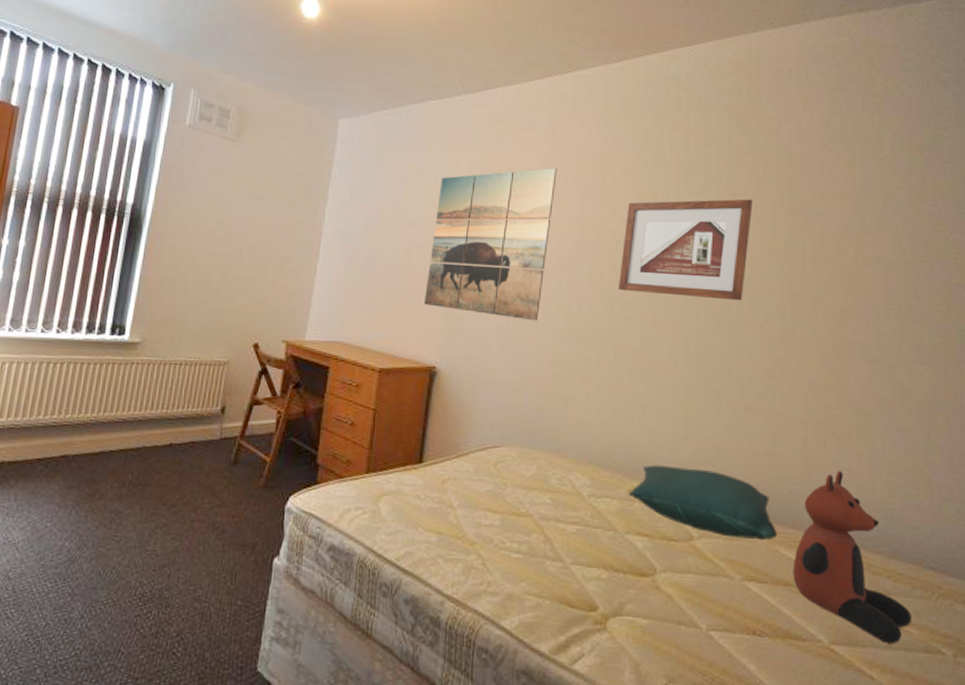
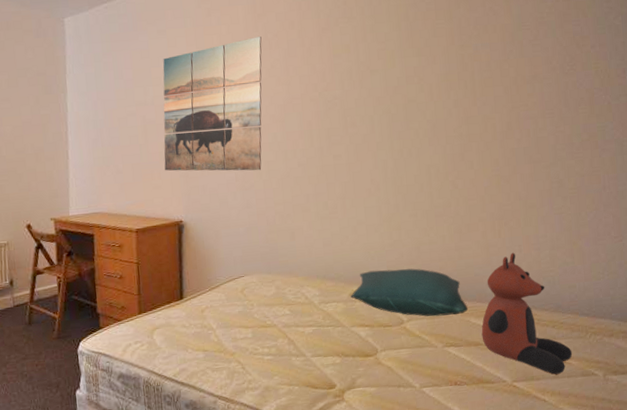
picture frame: present [618,199,753,301] -> none [324,40,429,135]

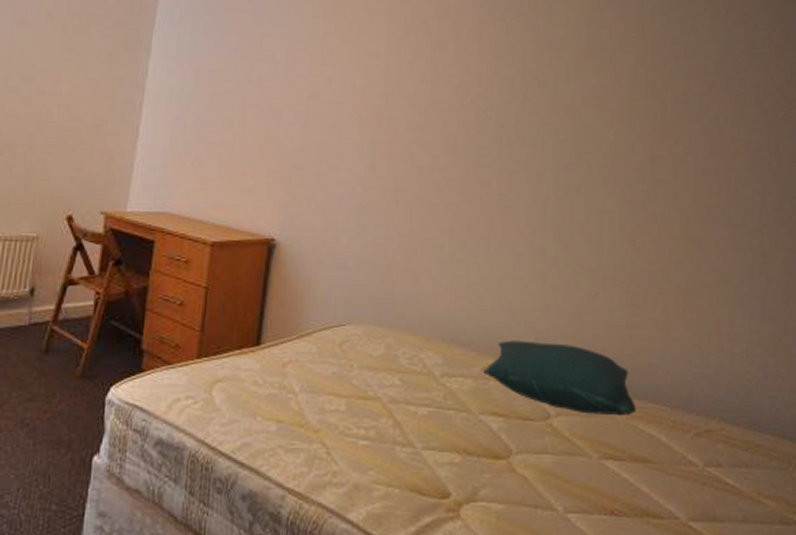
wall art: present [163,37,262,171] -> none [261,19,407,188]
teddy bear: present [481,252,573,374] -> none [651,340,769,517]

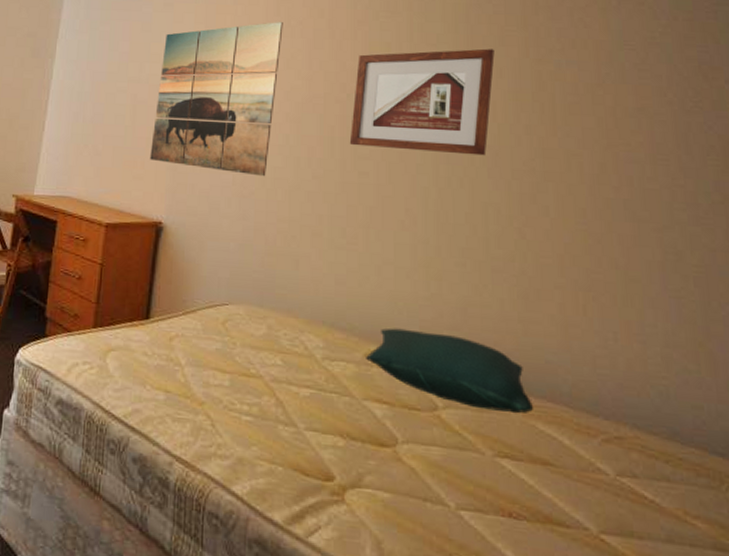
wall art: none [261,19,407,188] -> present [150,22,283,177]
picture frame: none [472,54,614,164] -> present [349,48,495,156]

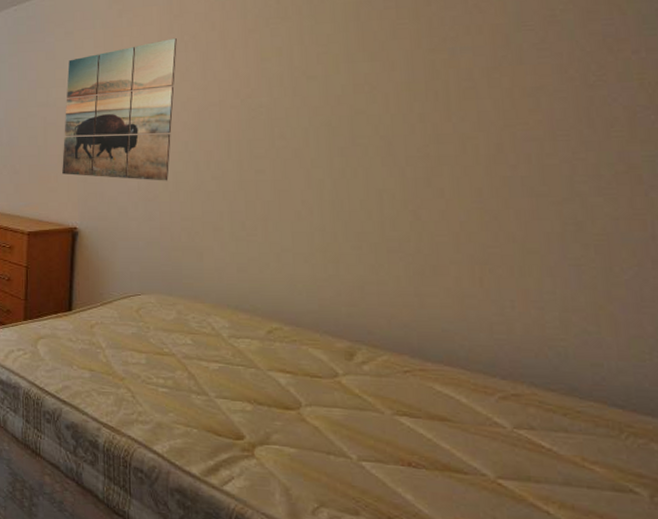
picture frame: present [349,48,495,156] -> none [245,43,386,147]
pillow: present [366,327,533,414] -> none [269,307,430,378]

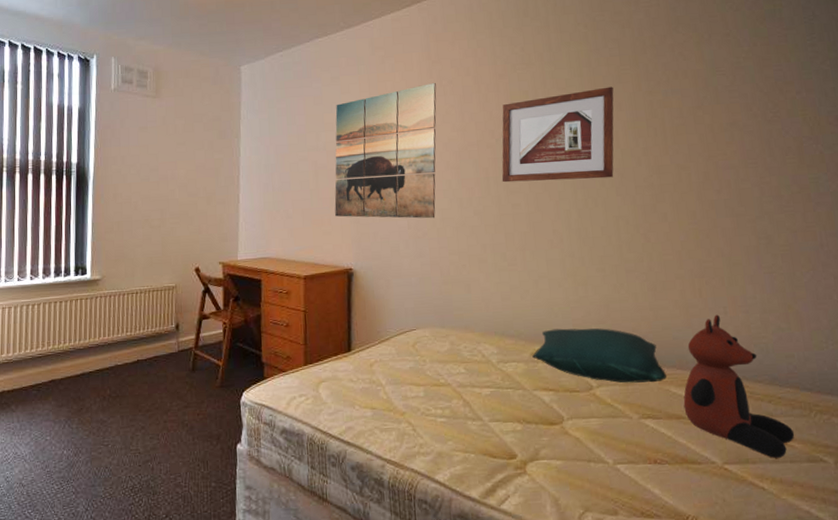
picture frame: none [245,43,386,147] -> present [501,86,614,183]
pillow: none [269,307,430,378] -> present [532,328,666,383]
teddy bear: none [450,308,596,481] -> present [683,314,795,458]

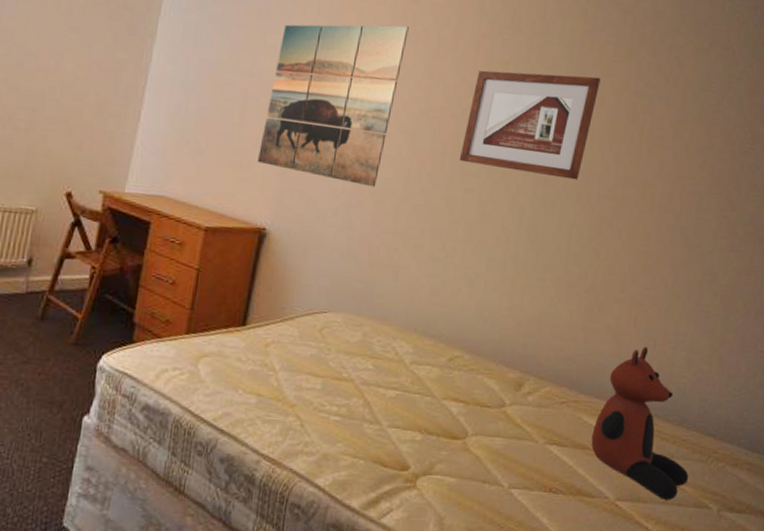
pillow: present [532,328,666,383] -> none [449,335,582,408]

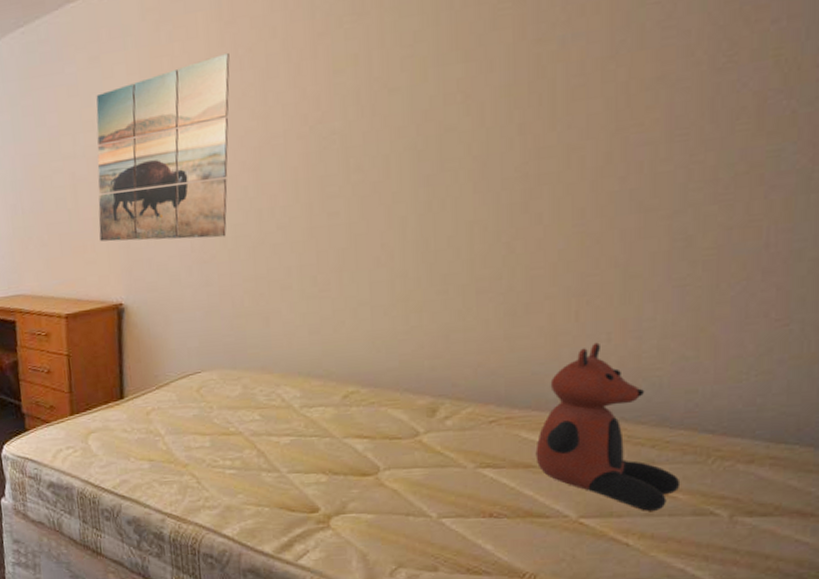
picture frame: present [459,70,601,180] -> none [315,36,484,185]

